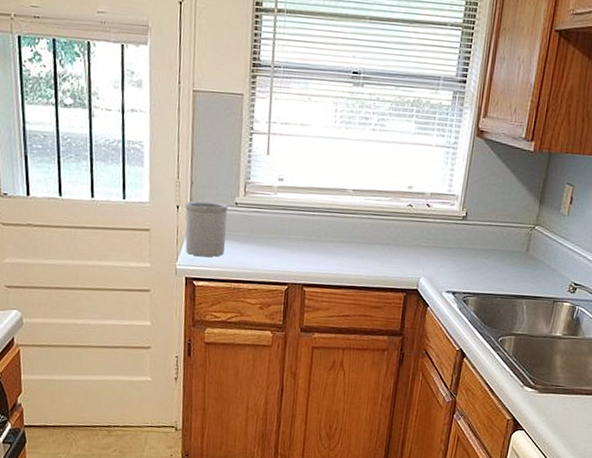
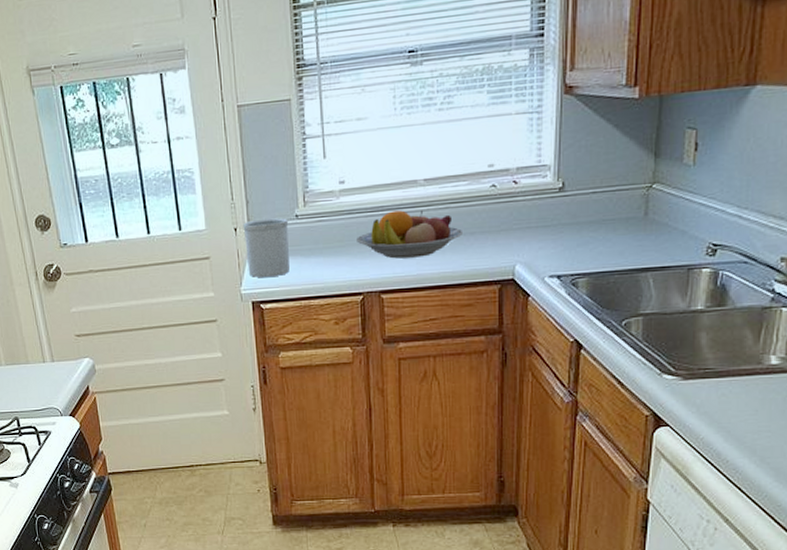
fruit bowl: none [288,213,381,259] -> present [357,210,464,259]

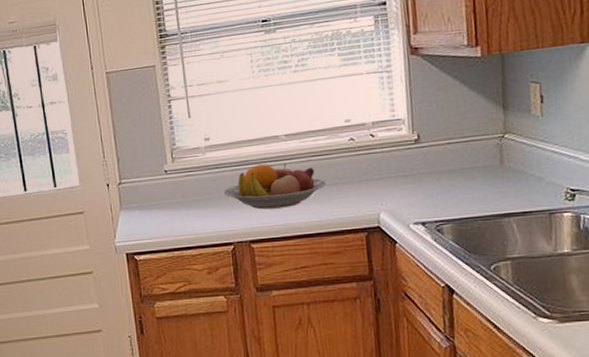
utensil holder: present [243,218,290,277] -> none [115,173,161,230]

